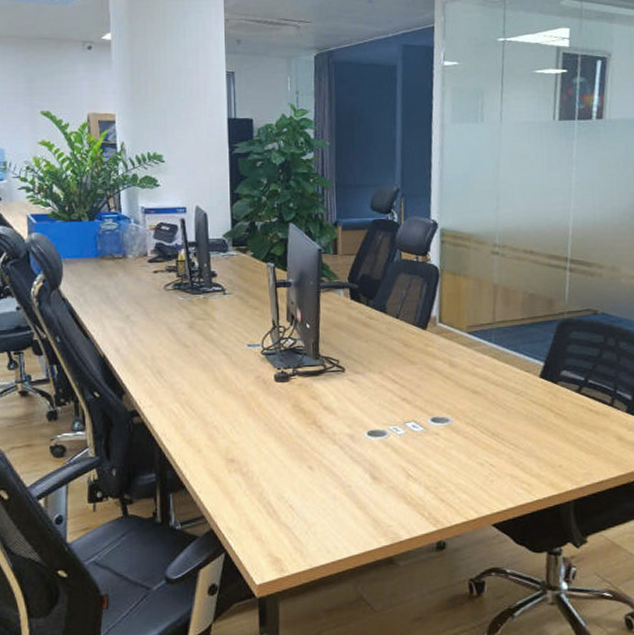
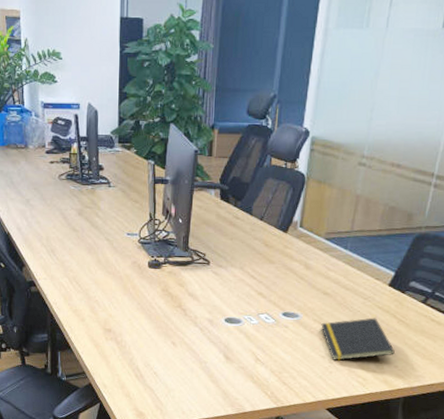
notepad: none [474,414,557,467] -> present [321,317,395,361]

